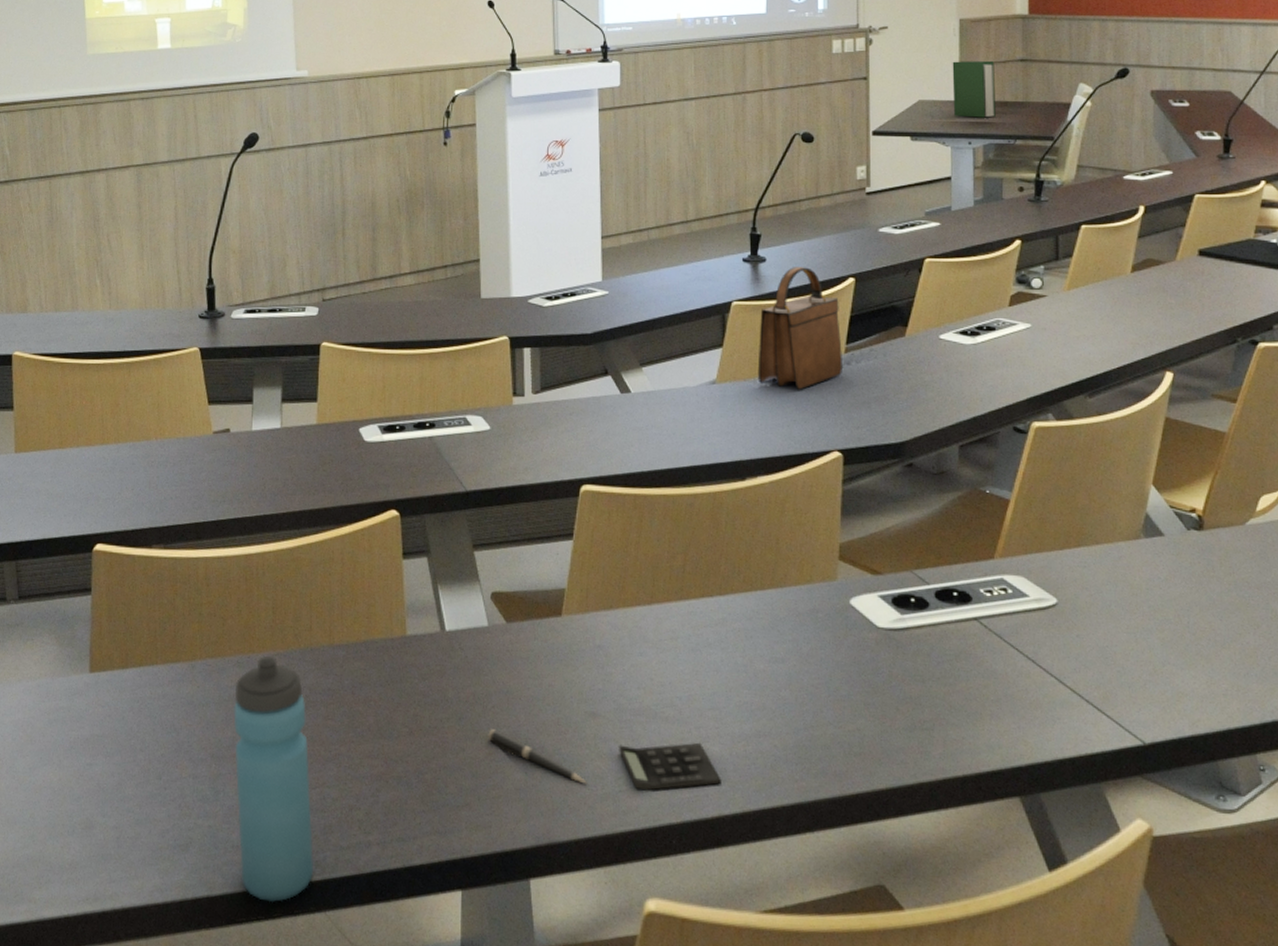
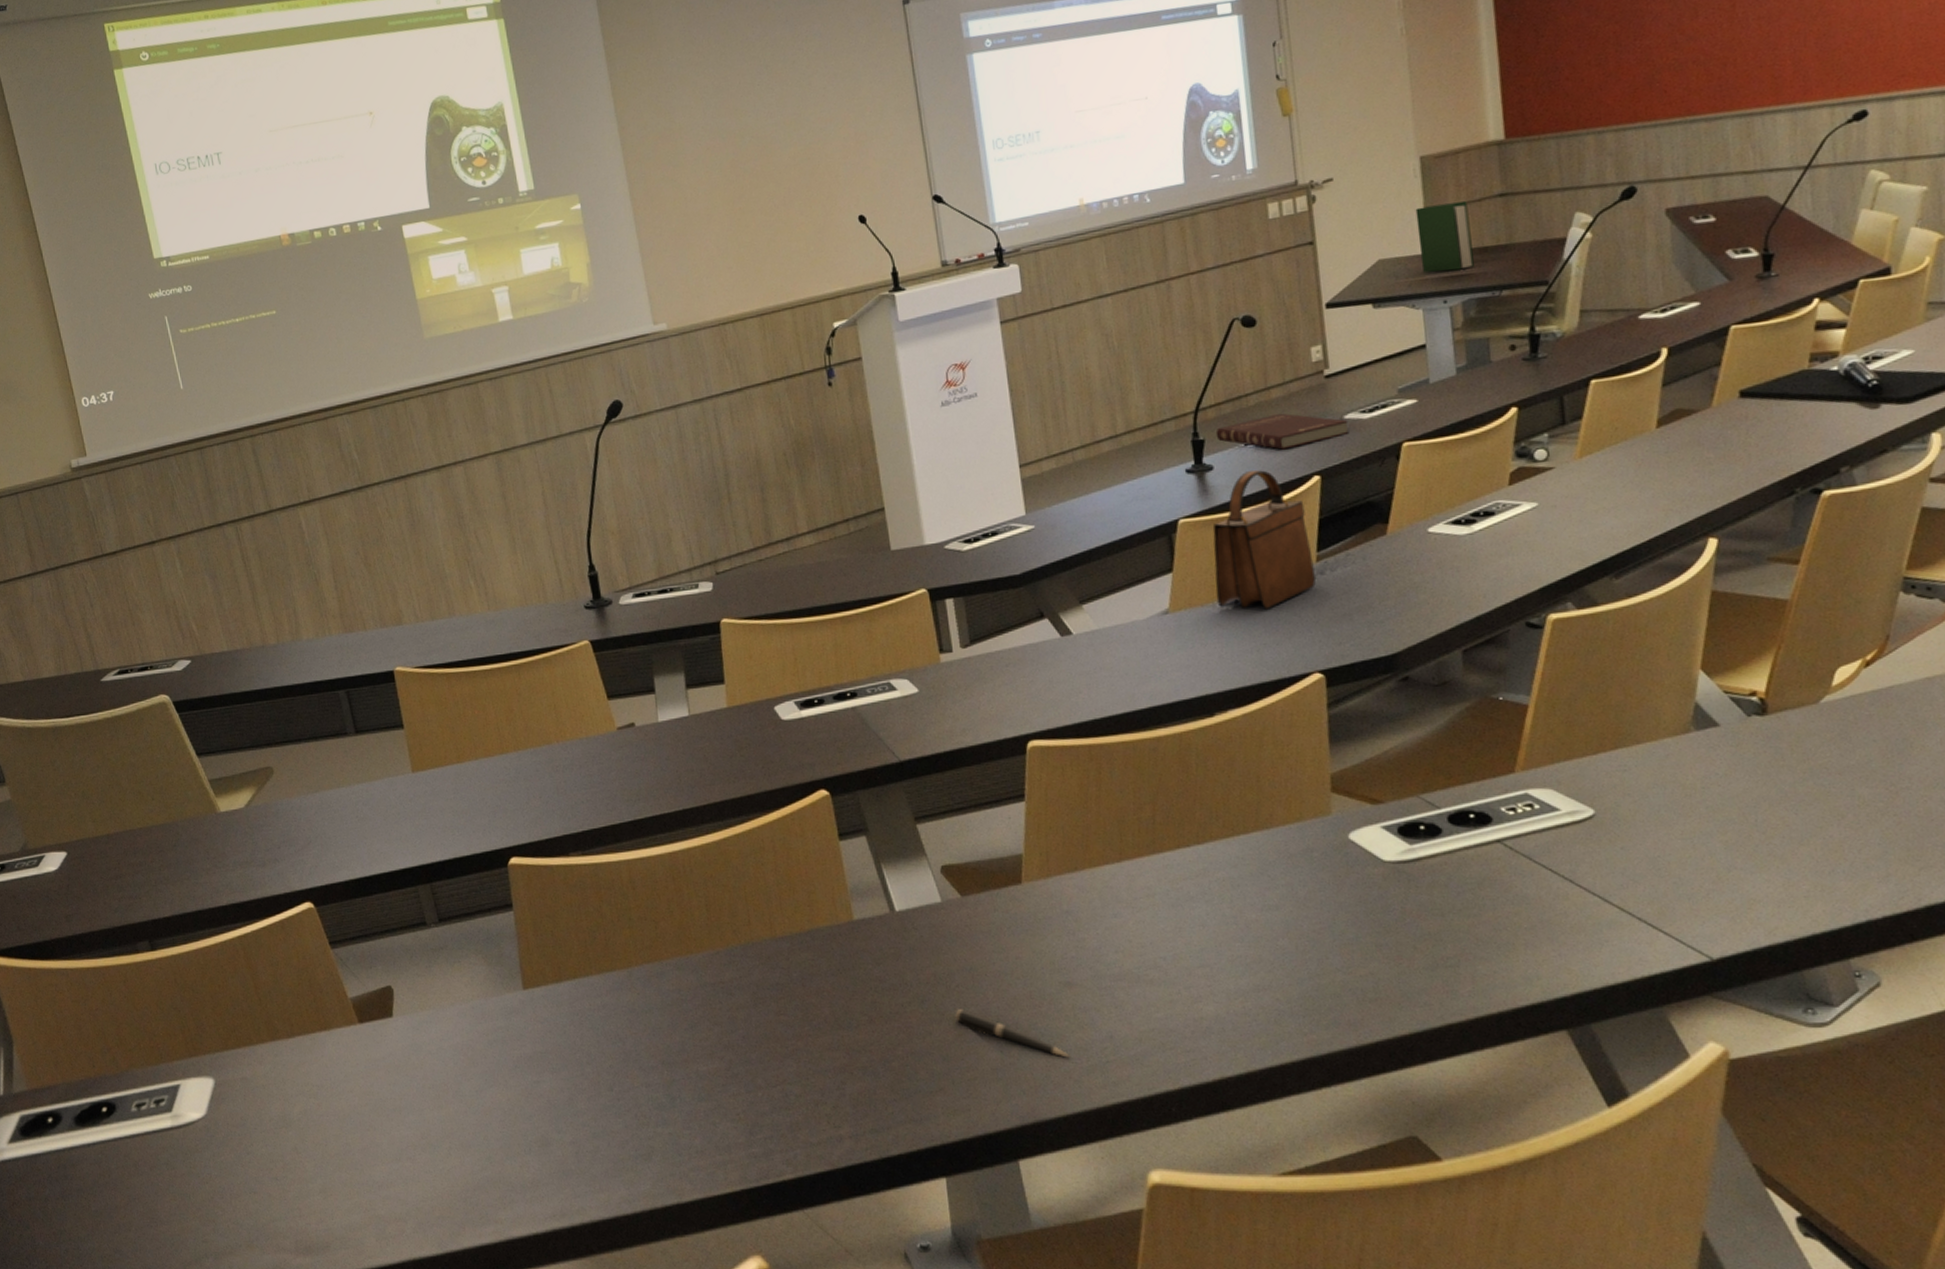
water bottle: present [233,656,314,903] -> none [676,956,786,1206]
calculator: present [619,742,721,793] -> none [1101,1003,1221,1060]
book: none [771,220,882,252] -> present [1215,413,1350,450]

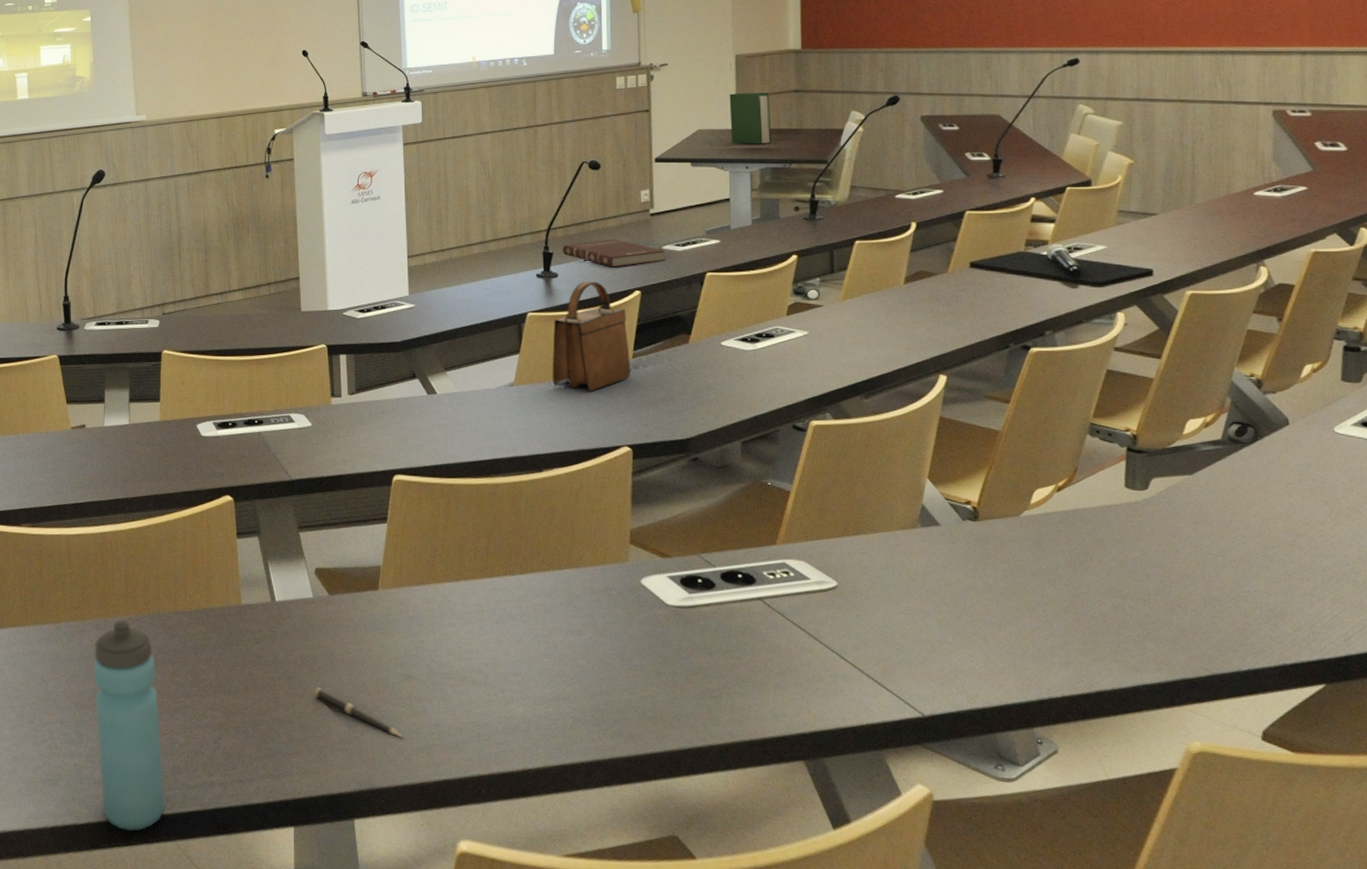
water bottle: none [676,956,786,1206] -> present [93,620,165,832]

